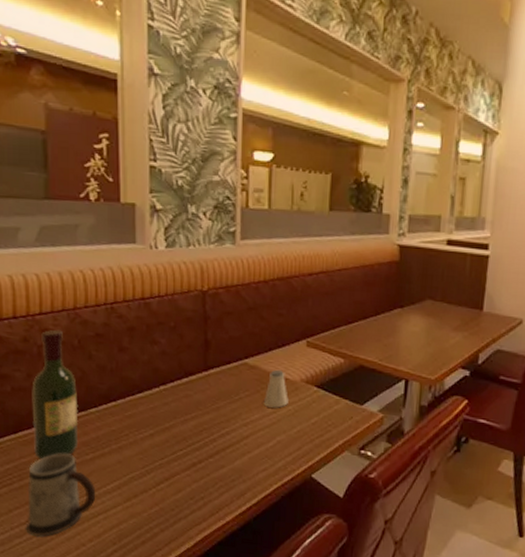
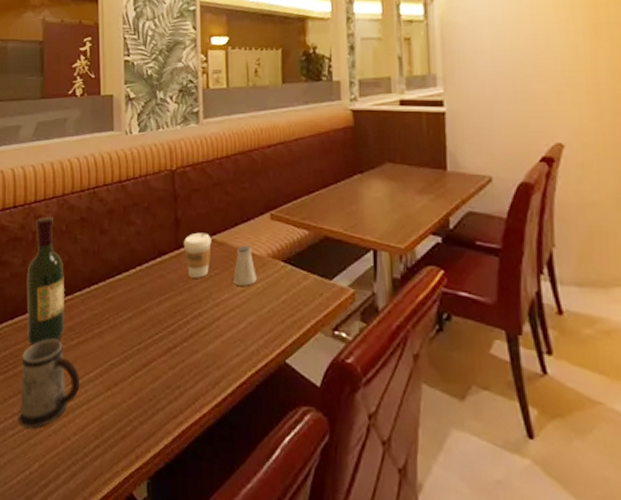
coffee cup: none [212,355,243,399] -> present [183,232,212,278]

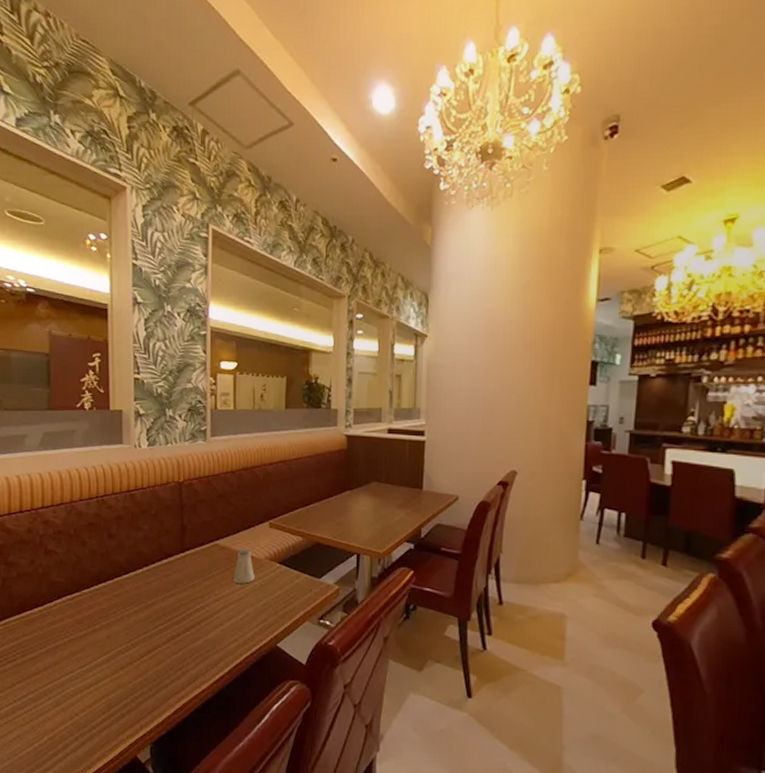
mug: present [18,338,80,429] -> none [27,630,88,709]
wine bottle: present [26,216,65,346] -> none [34,521,73,637]
coffee cup: present [183,232,212,278] -> none [188,537,215,577]

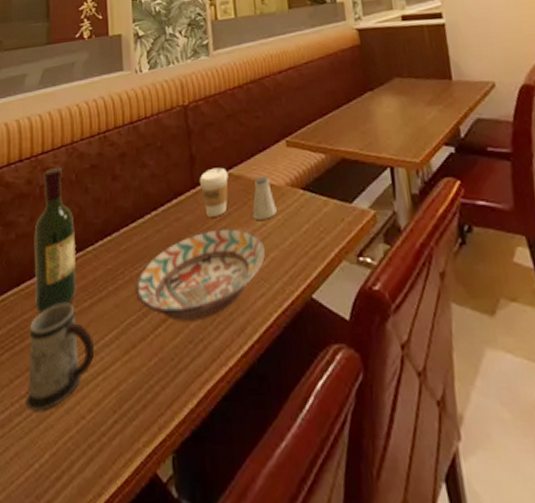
mug: none [27,630,88,709] -> present [26,303,95,413]
wine bottle: none [34,521,73,637] -> present [34,166,77,314]
decorative bowl: none [126,587,241,655] -> present [136,228,265,323]
coffee cup: none [188,537,215,577] -> present [199,167,228,217]

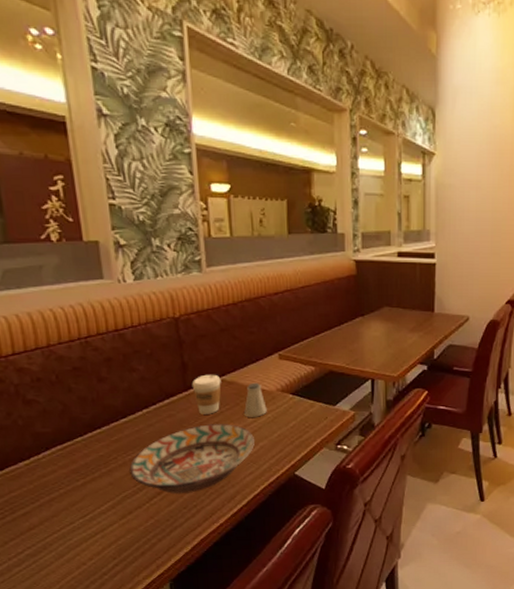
mug: present [26,303,95,413] -> none [19,482,91,563]
wine bottle: present [34,166,77,314] -> none [13,367,68,491]

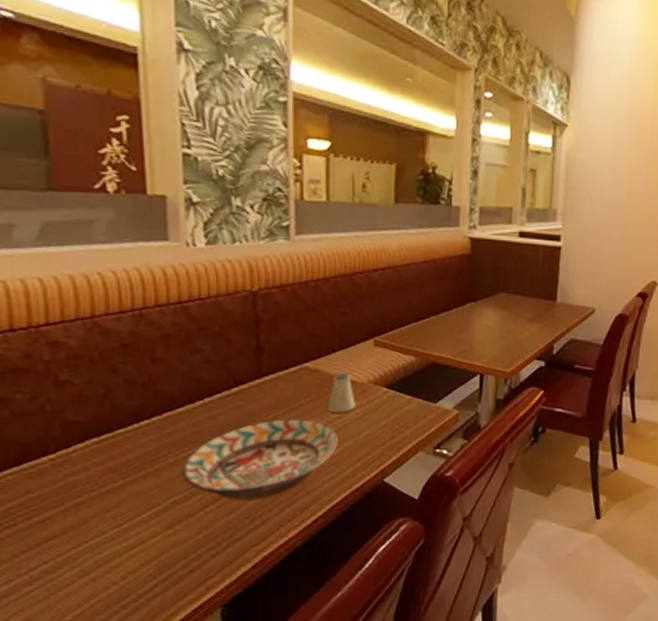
coffee cup: present [191,374,221,414] -> none [267,359,303,407]

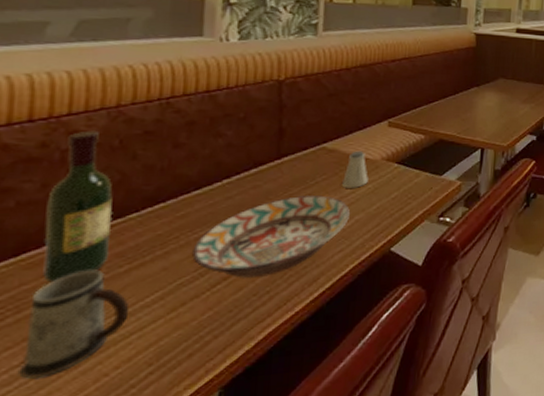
mug: none [37,483,129,582] -> present [19,269,130,379]
wine bottle: none [39,342,104,493] -> present [43,130,113,283]

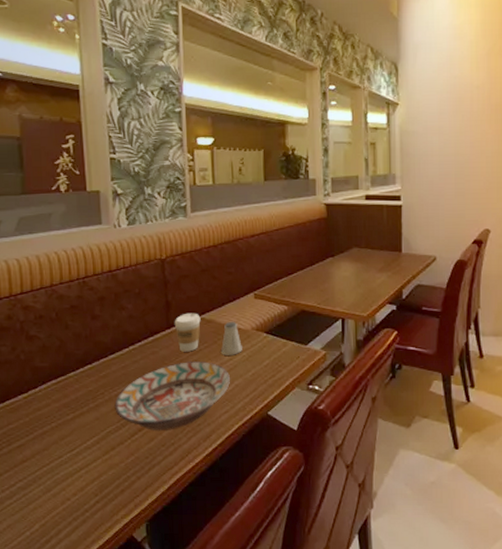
mug: present [19,269,130,379] -> none [15,416,78,497]
wine bottle: present [43,130,113,283] -> none [16,305,60,424]
coffee cup: none [286,141,321,185] -> present [174,313,201,352]

